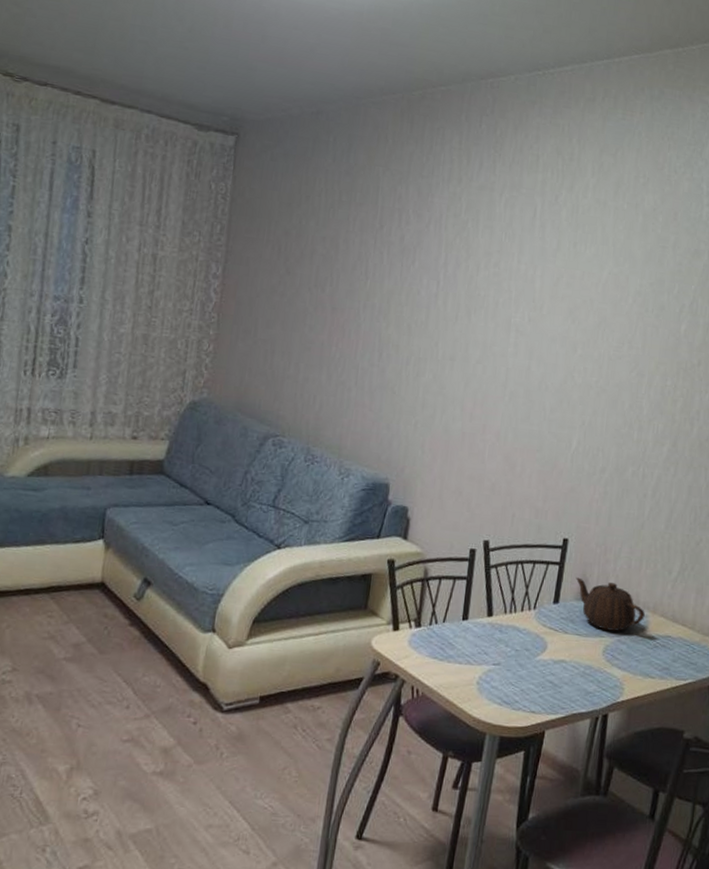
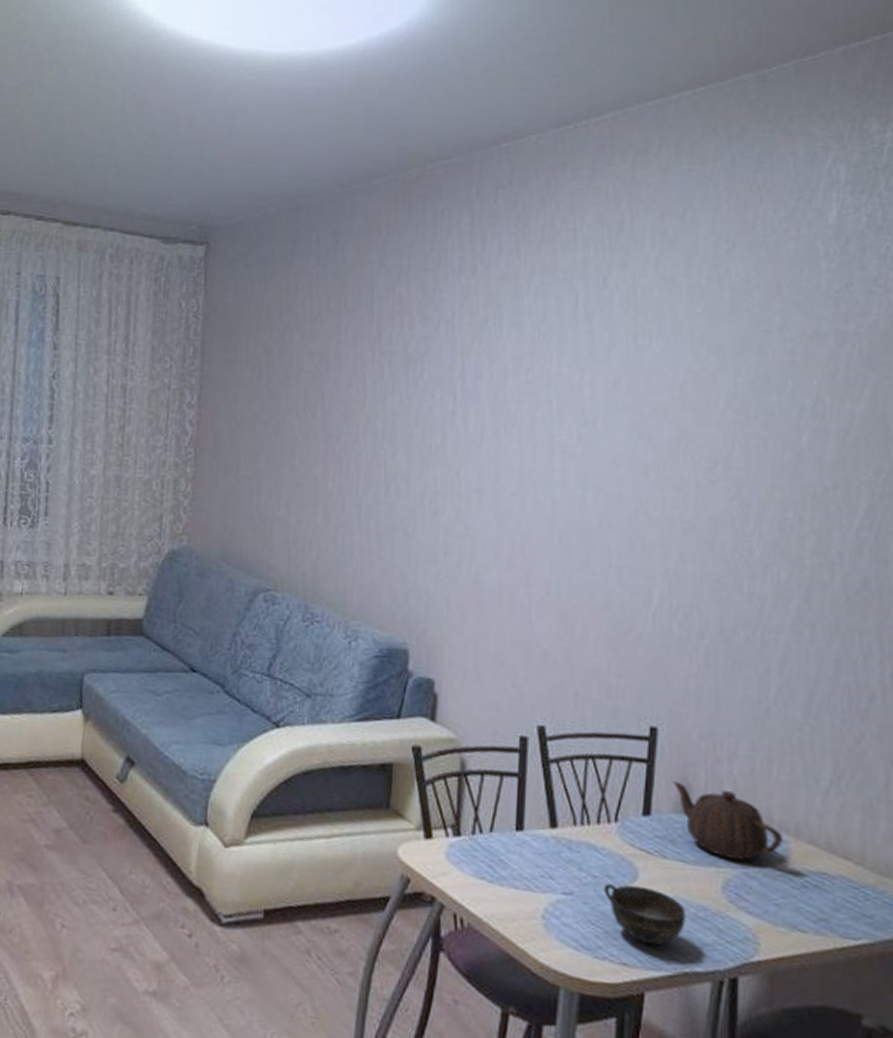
cup: none [522,654,578,698] -> present [604,883,686,947]

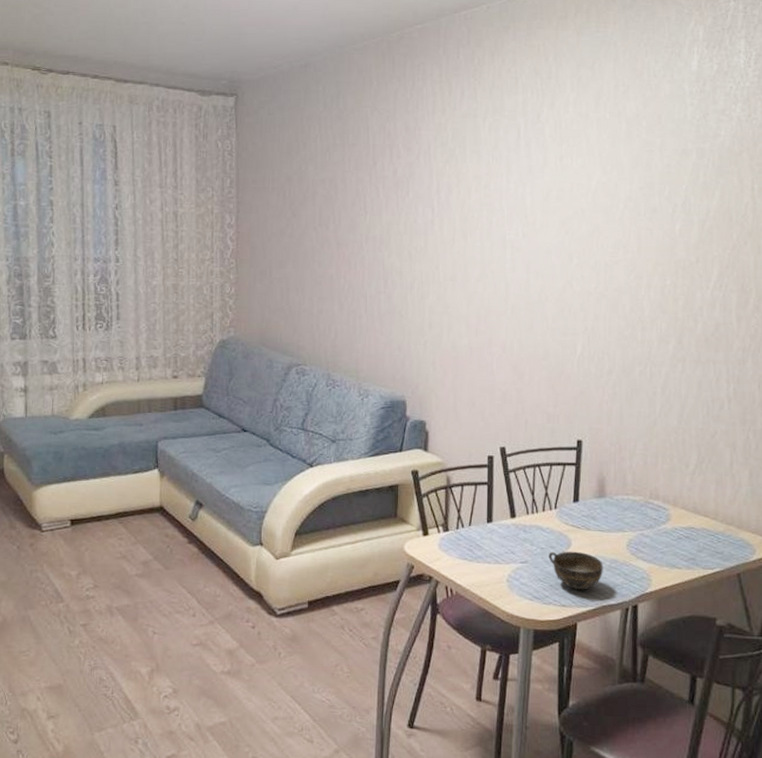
teapot: present [672,781,783,861] -> none [593,476,665,525]

